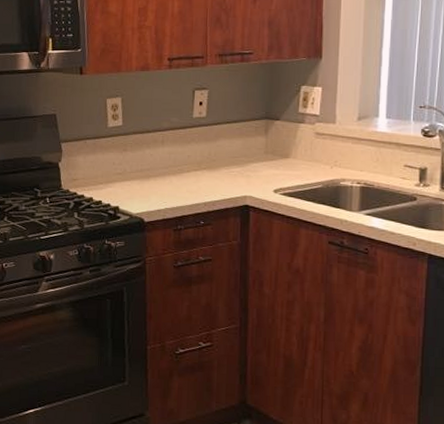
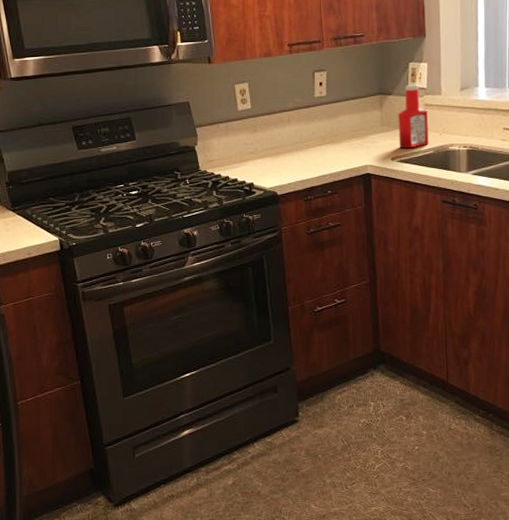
ketchup bottle: none [283,110,319,181] -> present [398,85,429,149]

